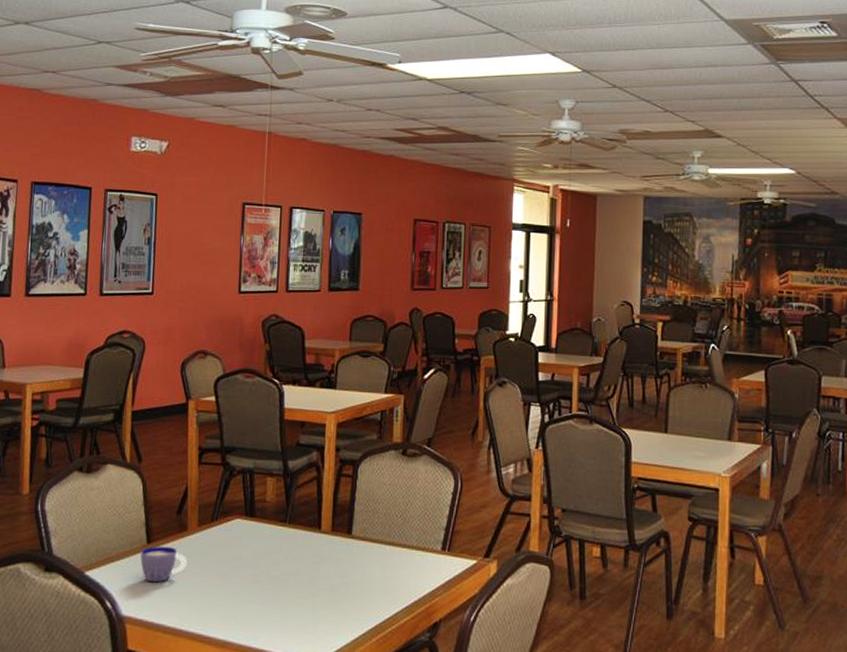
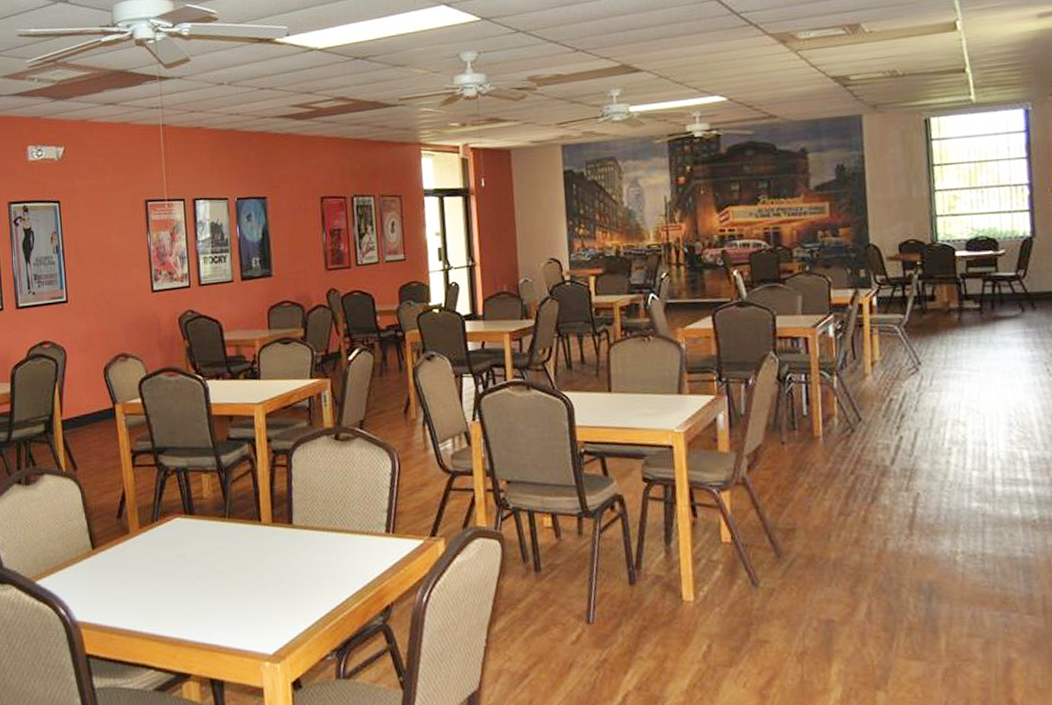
cup: present [140,546,187,583] -> none [87,550,133,587]

